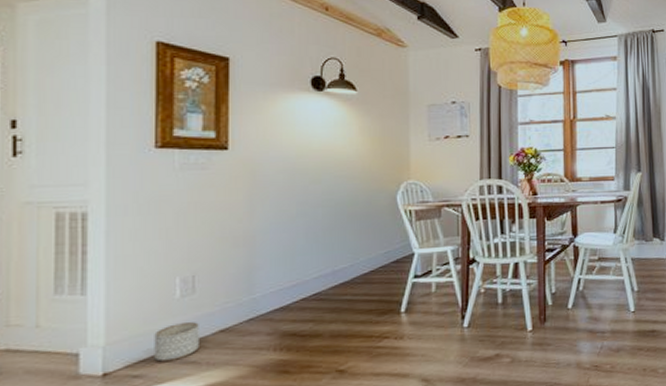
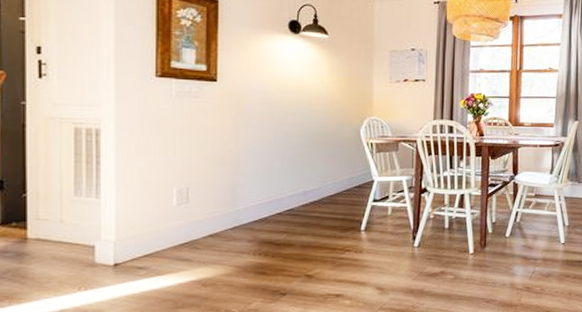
planter: present [154,322,199,362] -> none [155,227,192,257]

